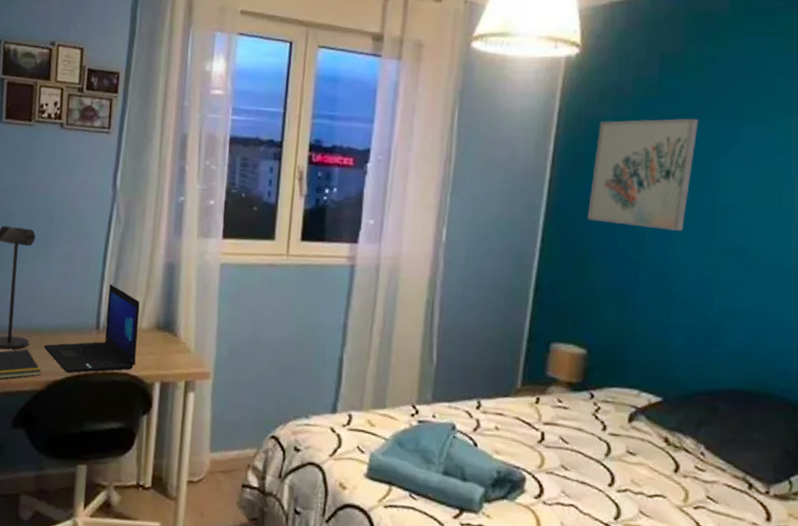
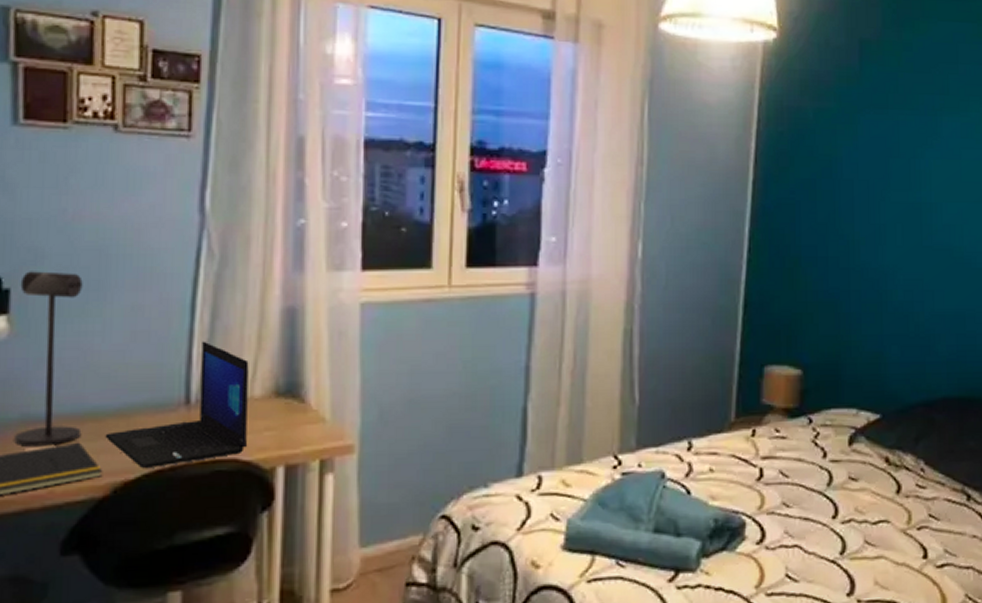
wall art: present [588,118,699,231] -> none [795,110,900,232]

